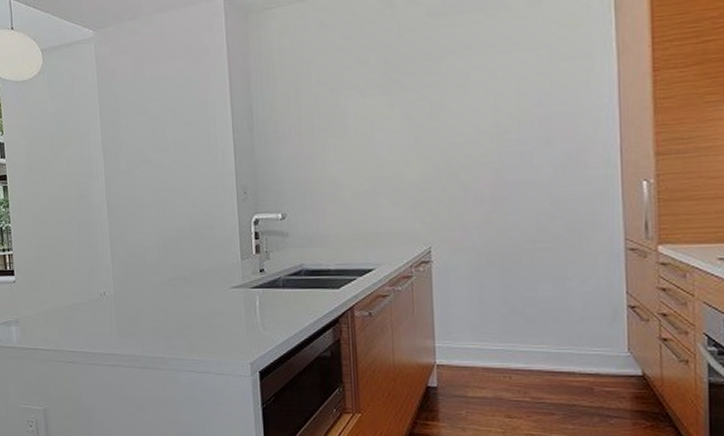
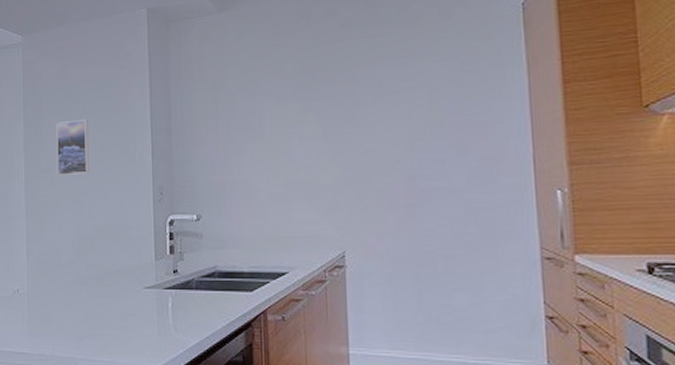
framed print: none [133,117,171,176] -> present [55,118,89,175]

